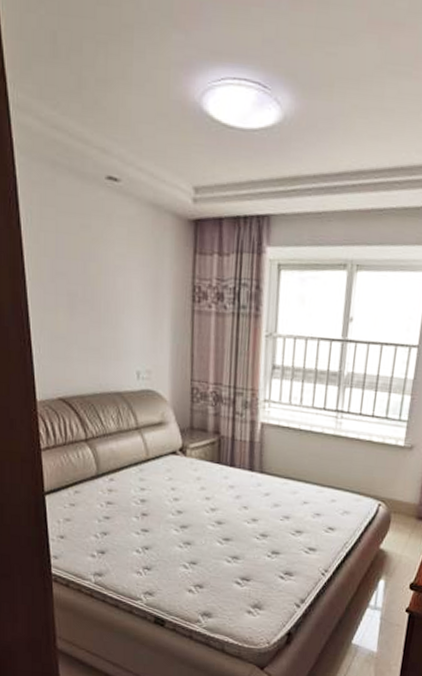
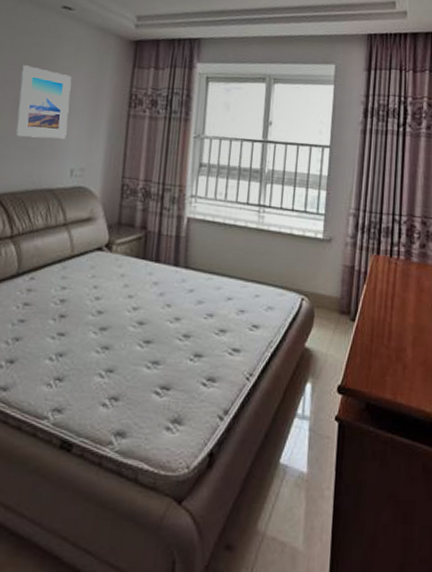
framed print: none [71,252,129,339] -> present [15,65,72,139]

